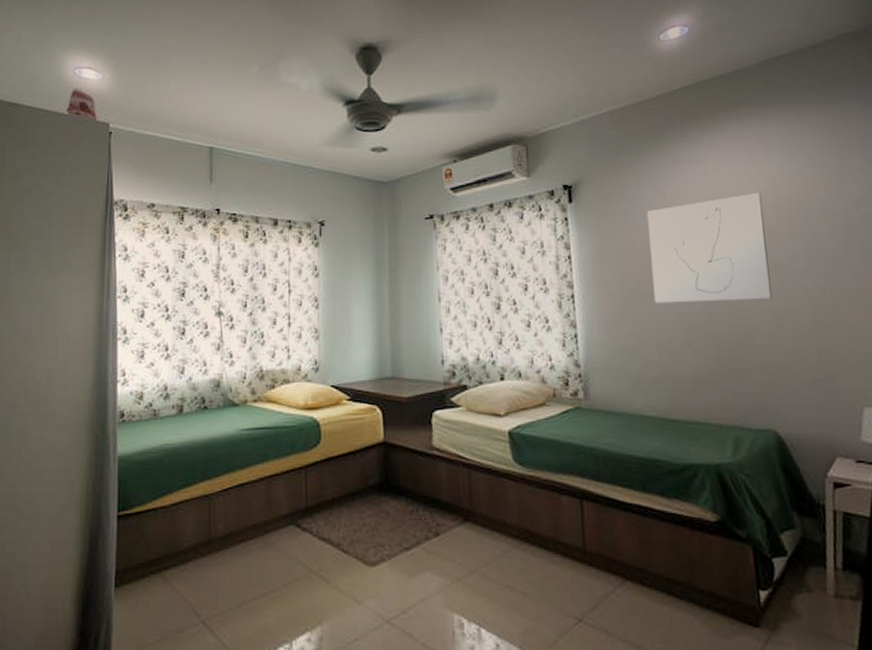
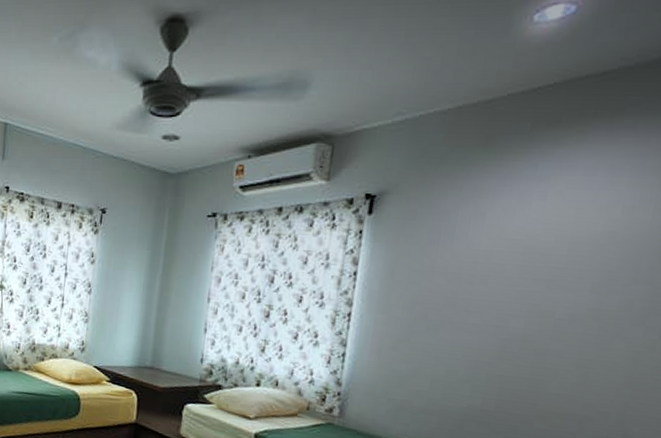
wall art: present [647,193,772,304] -> none [440,223,610,347]

